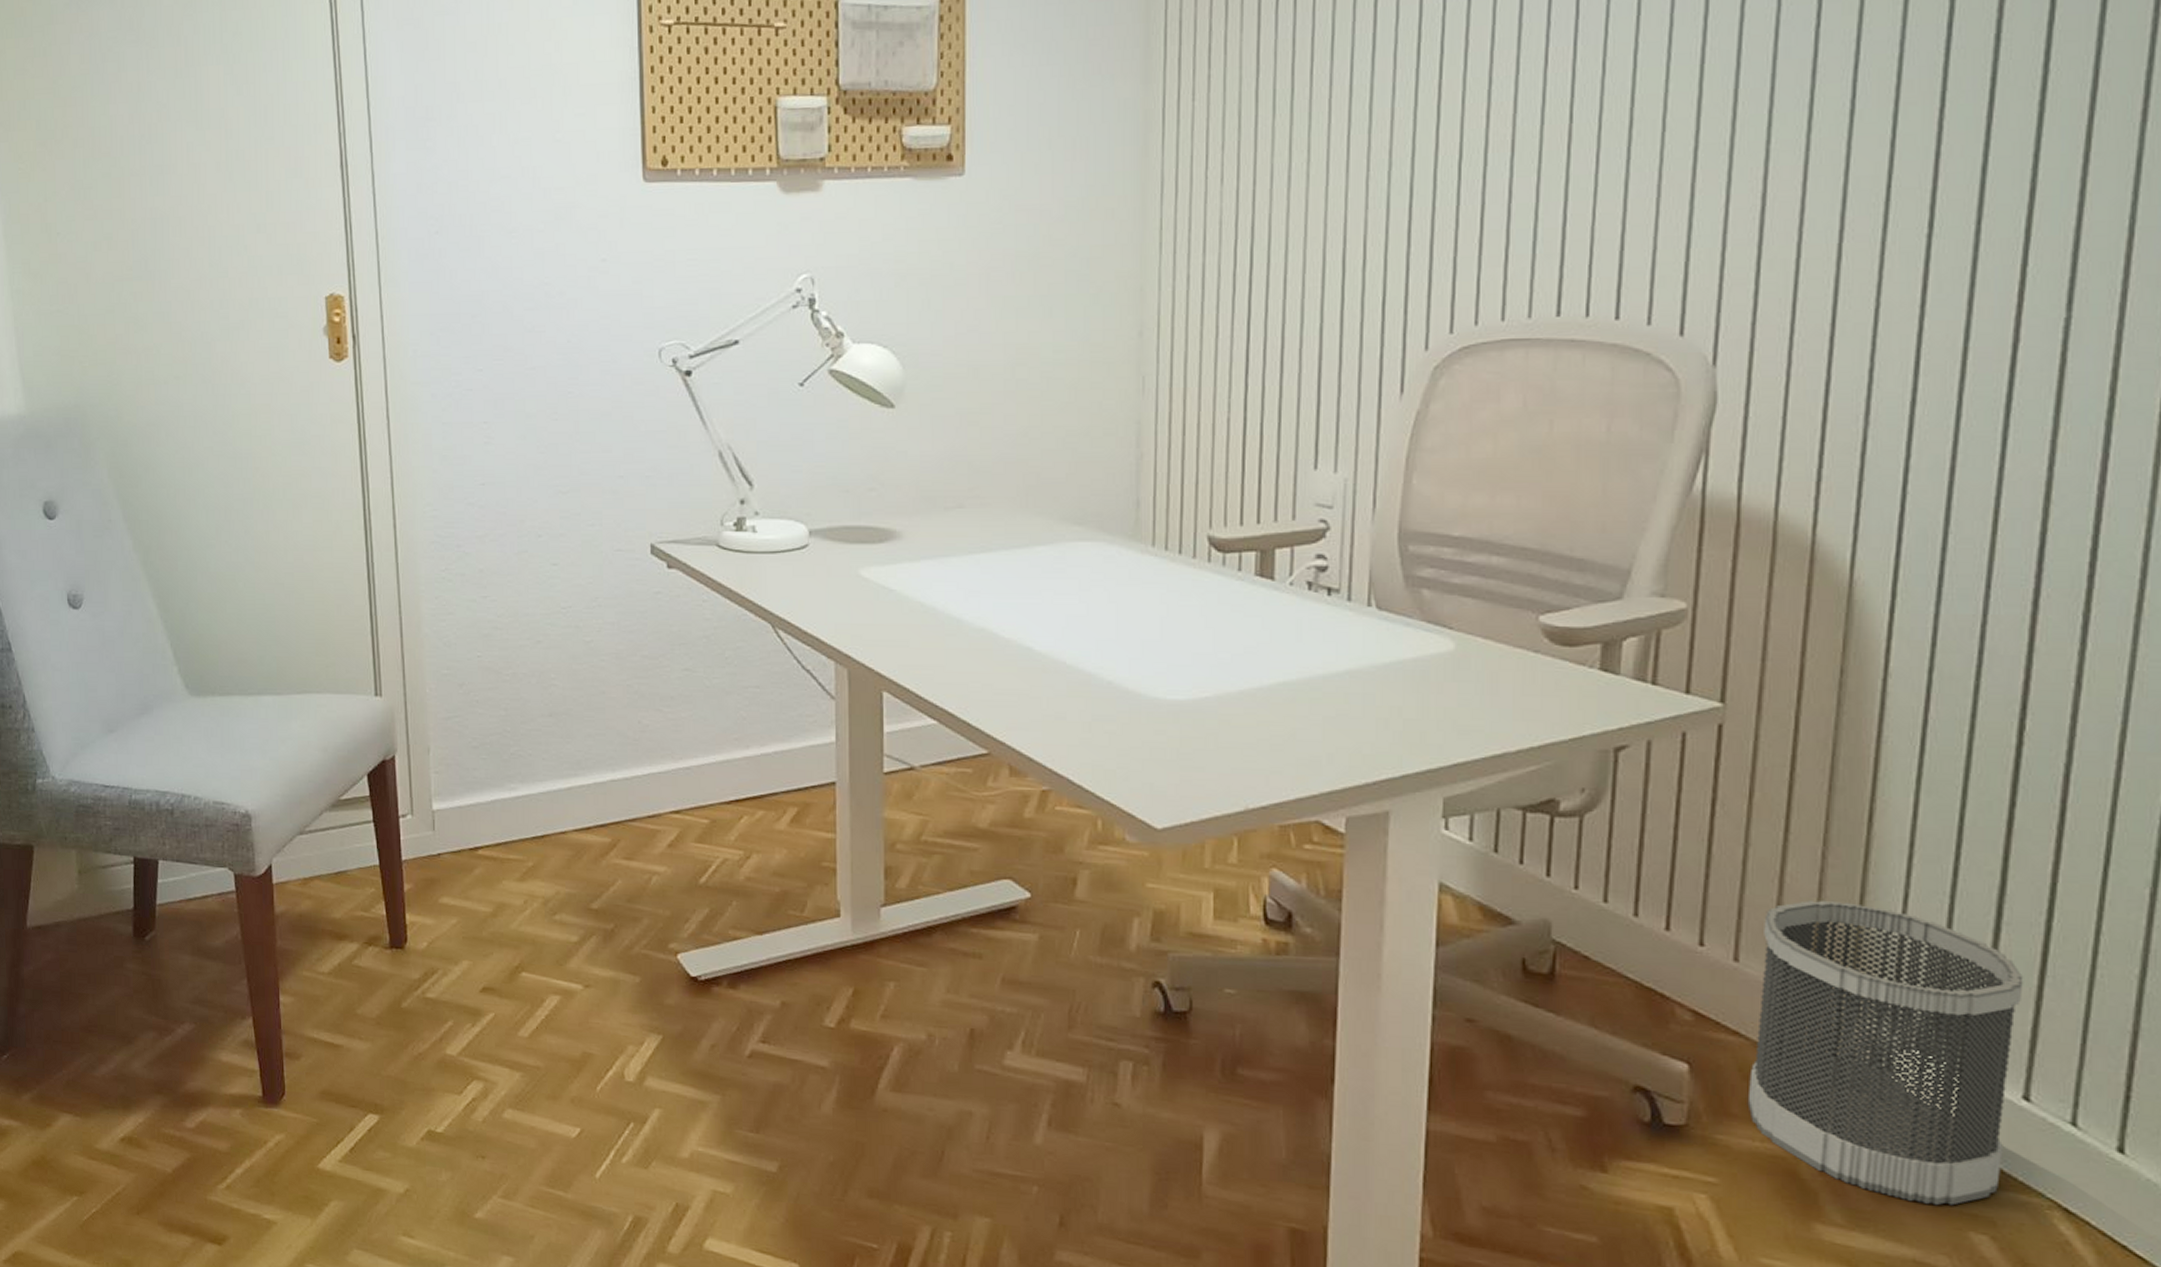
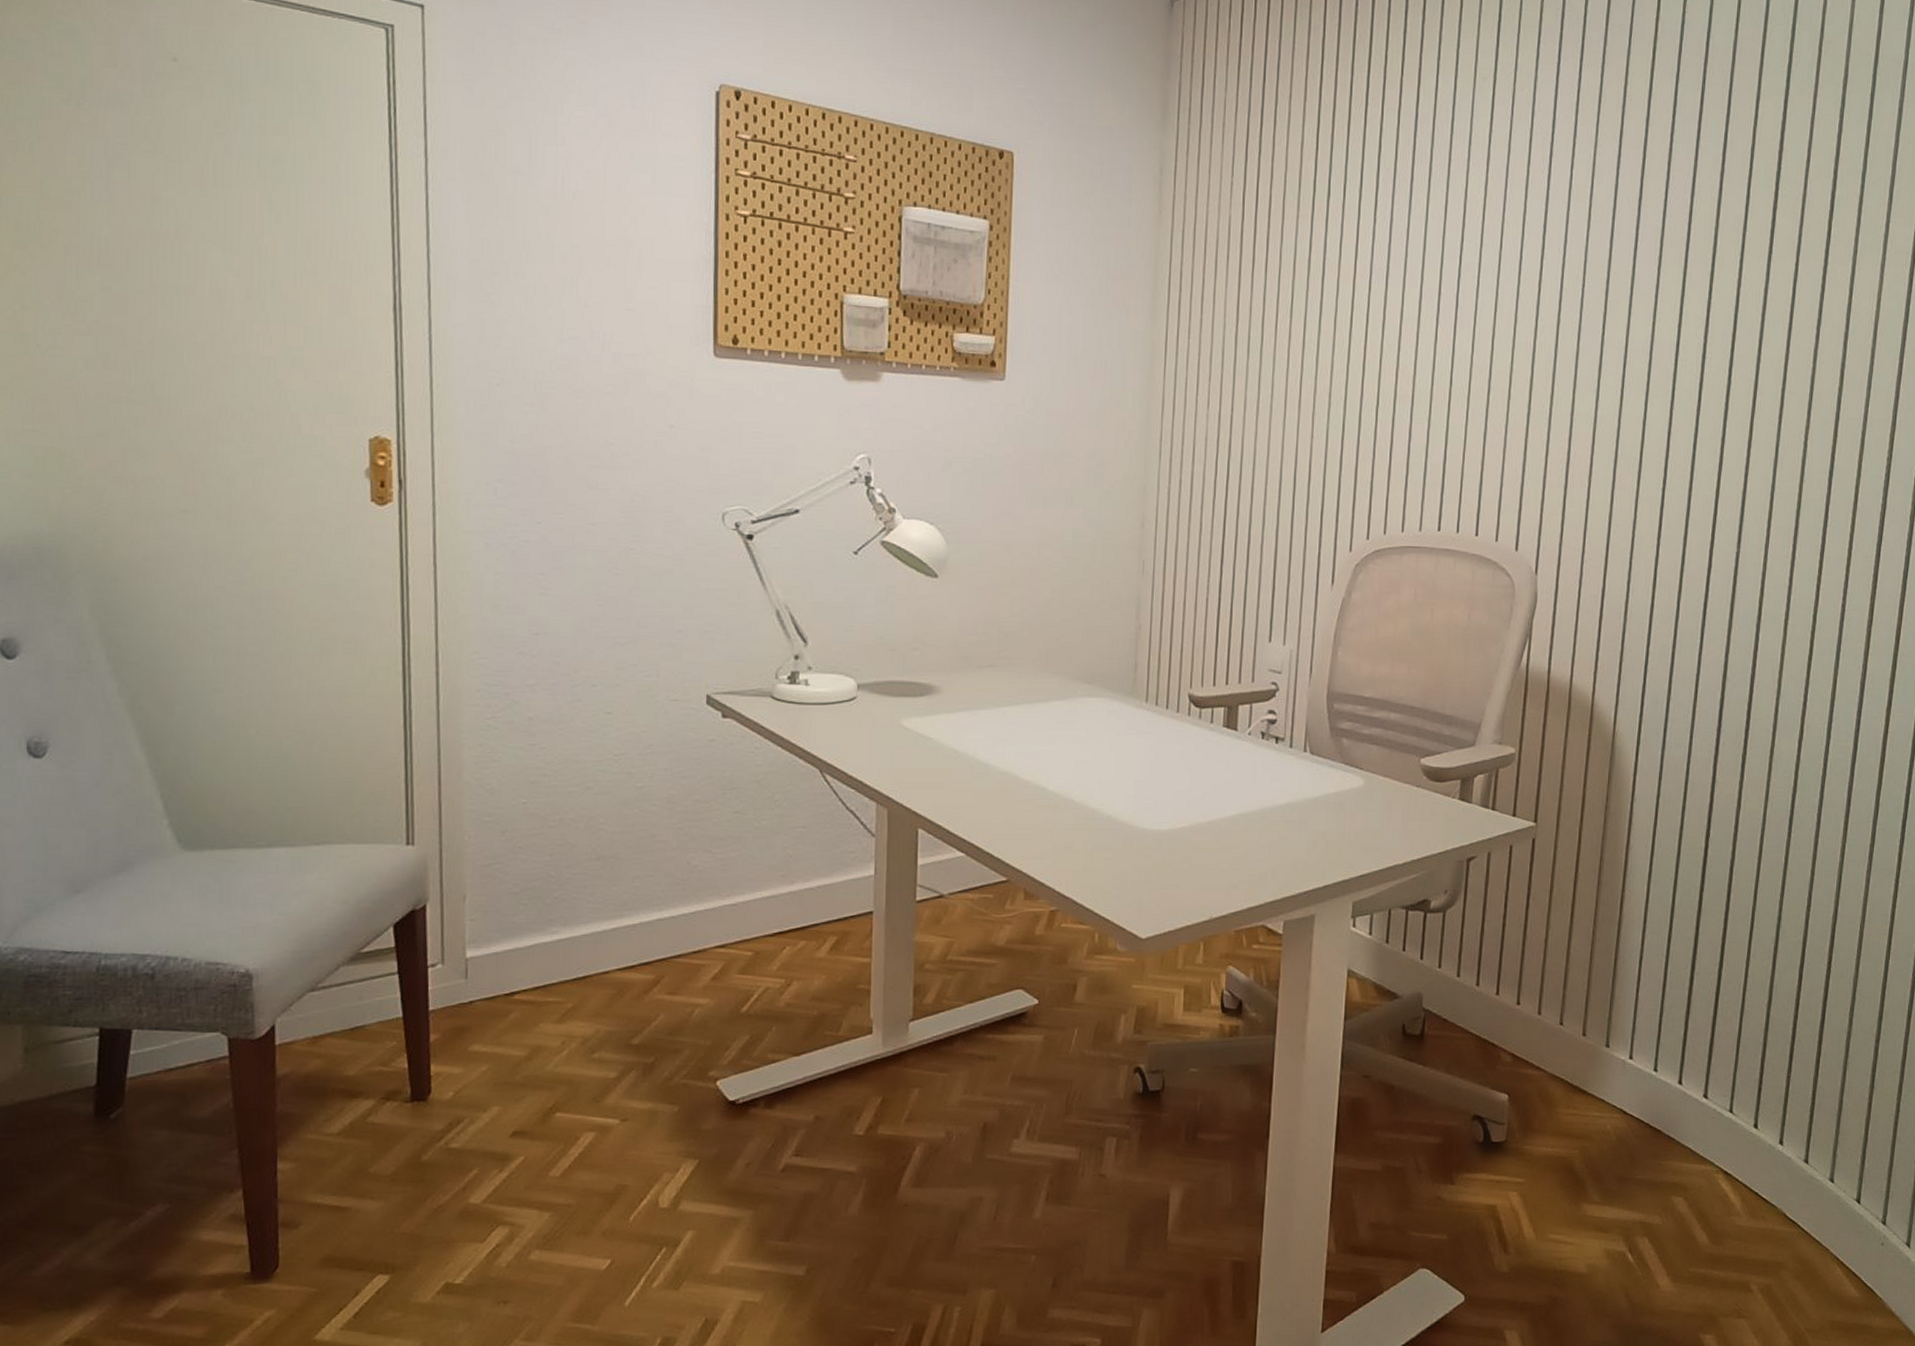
wastebasket: present [1747,900,2024,1206] -> none [1544,965,1706,1180]

